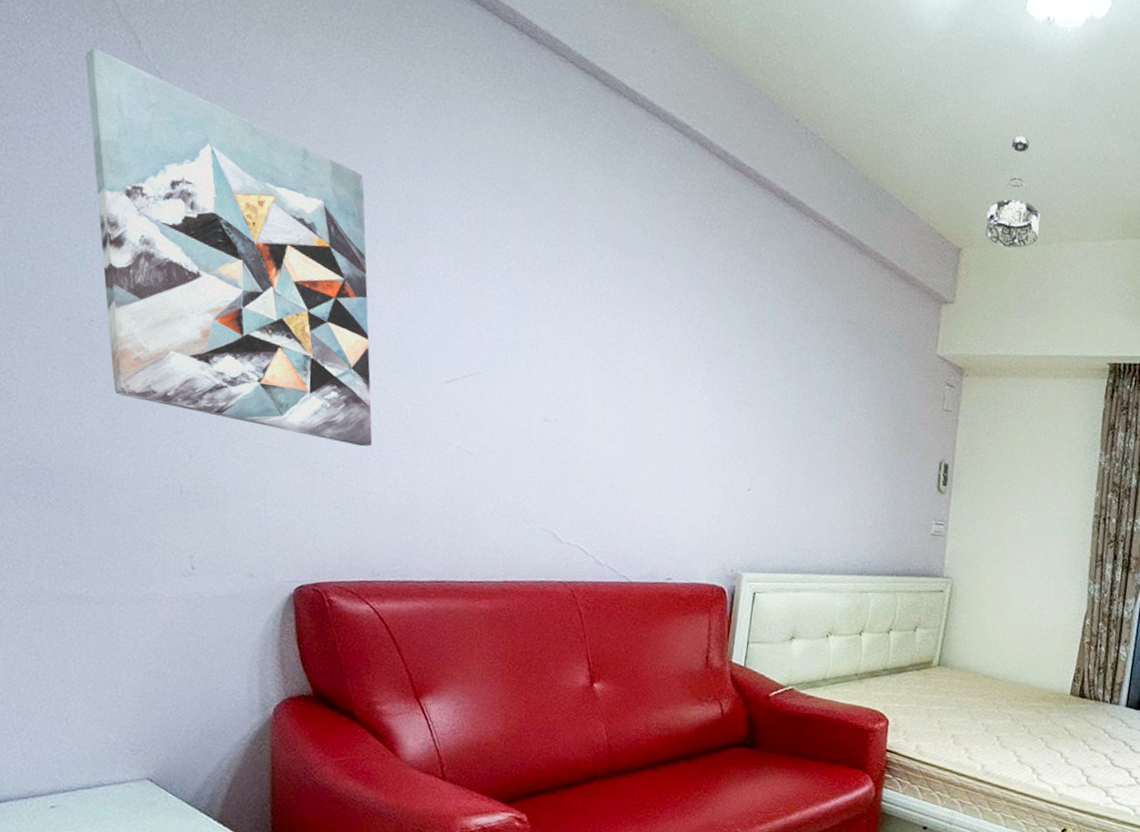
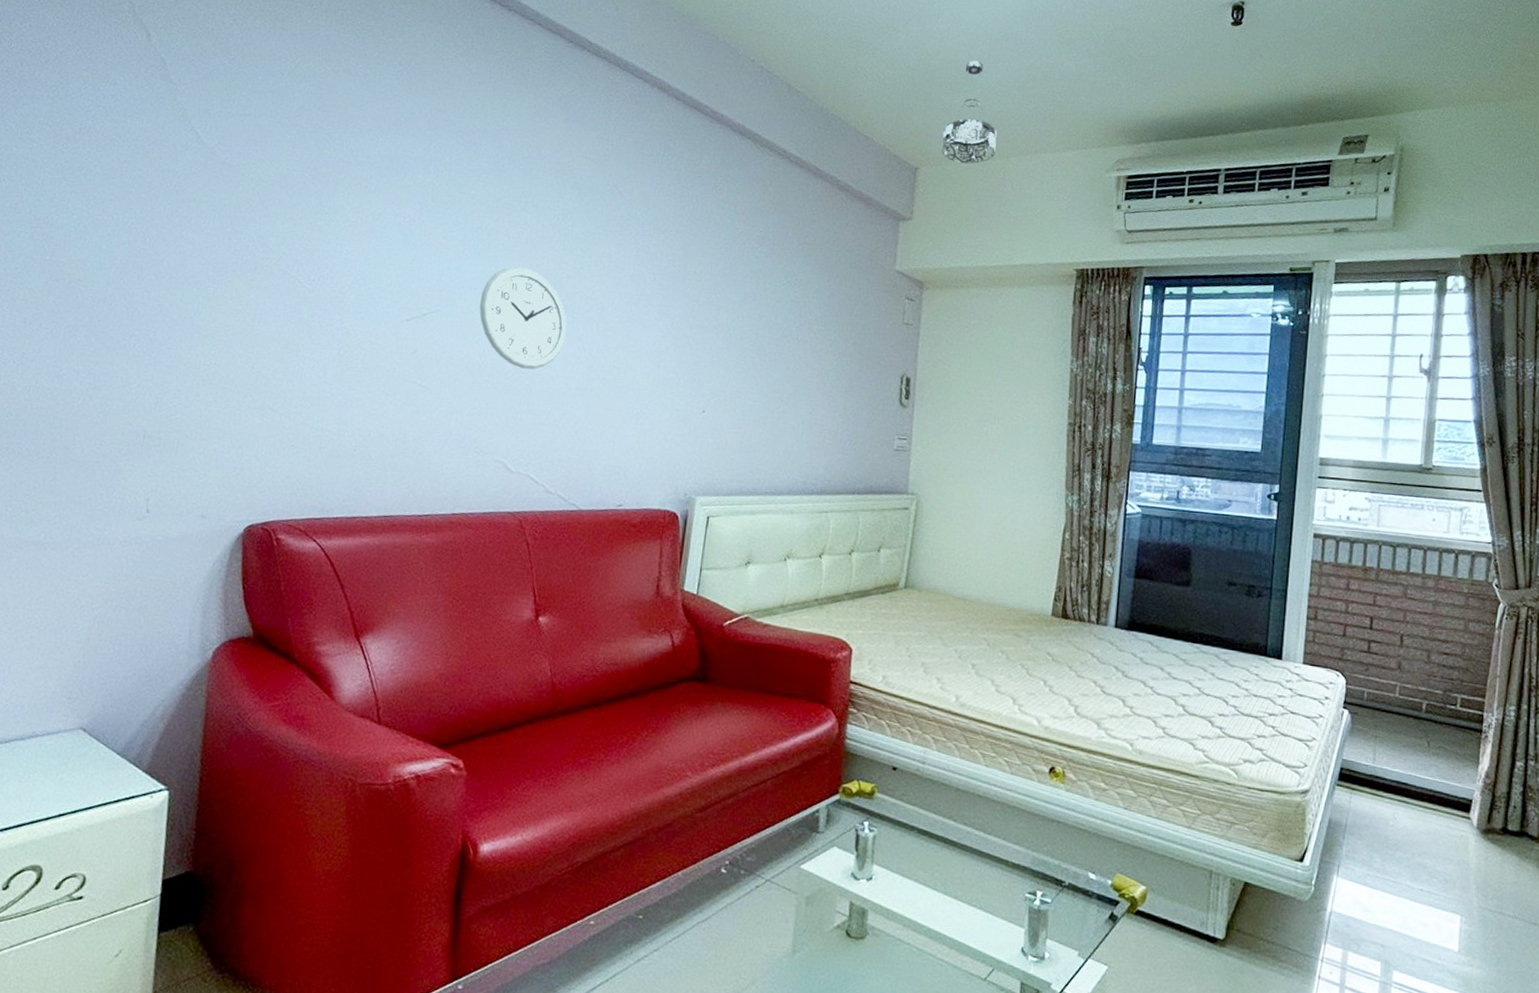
wall art: present [85,47,373,447] -> none [92,42,341,386]
wall clock: none [521,330,612,439] -> present [479,266,567,370]

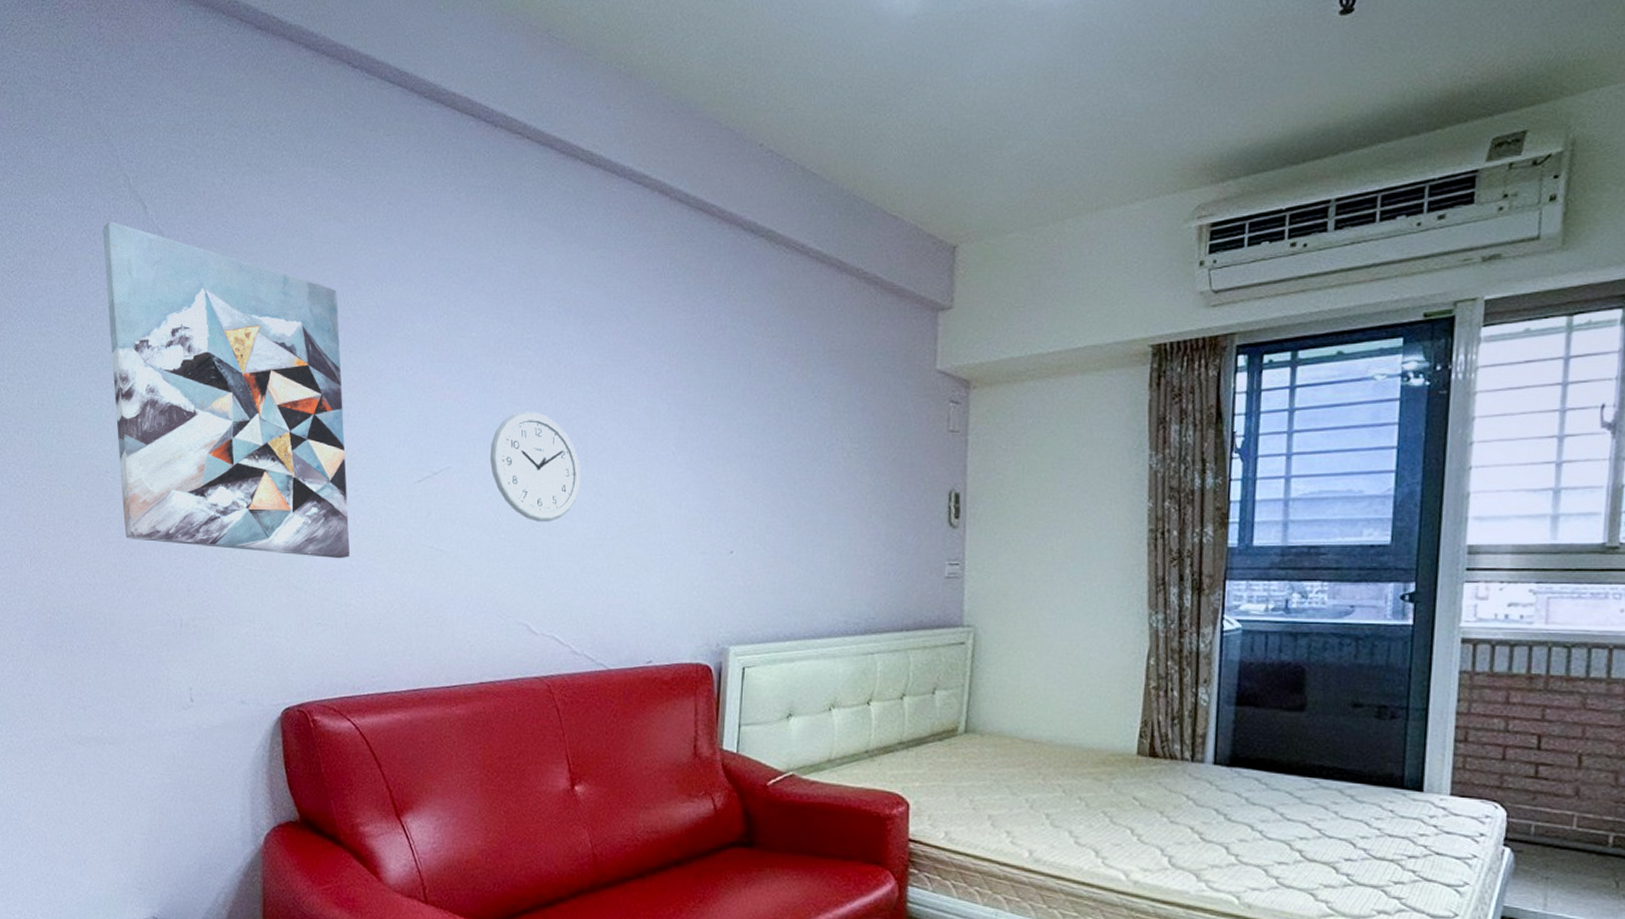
wall art: none [92,42,341,386] -> present [102,221,351,559]
pendant light: present [941,60,997,164] -> none [983,107,1049,234]

